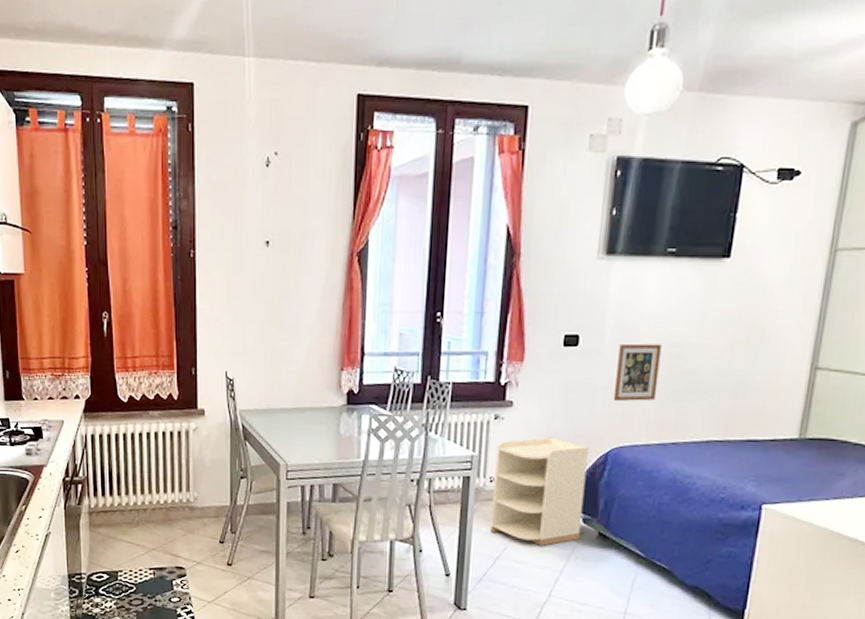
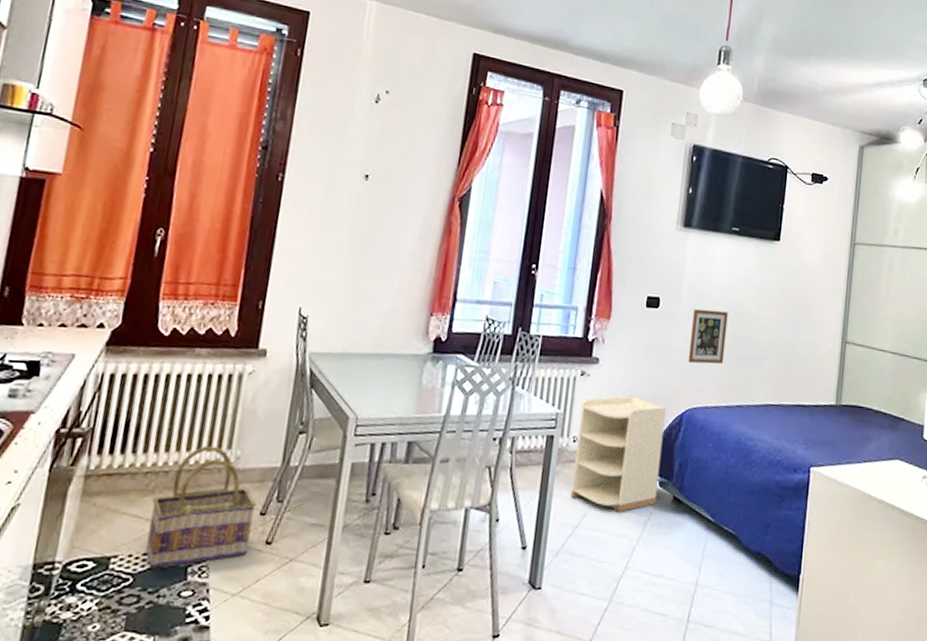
basket: none [138,489,216,581] -> present [146,446,257,569]

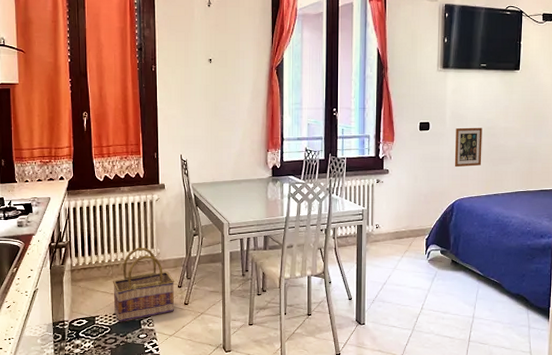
nightstand: present [571,395,666,512] -> none [379,194,441,272]

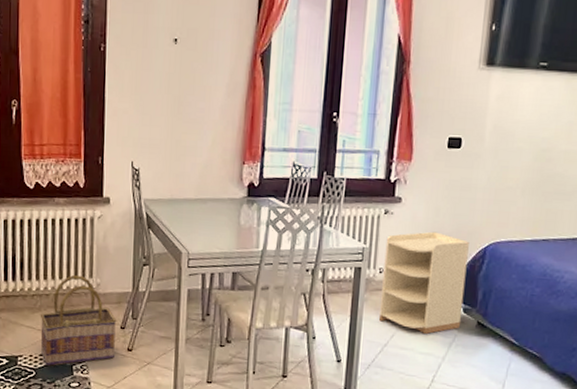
nightstand: none [379,194,441,272] -> present [379,231,469,334]
picture frame: present [454,127,482,168] -> none [491,147,535,201]

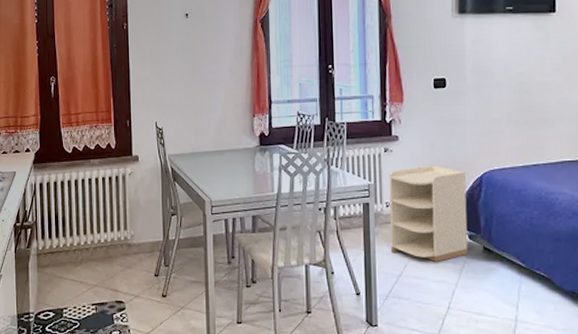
basket: present [40,275,117,366] -> none [81,229,151,316]

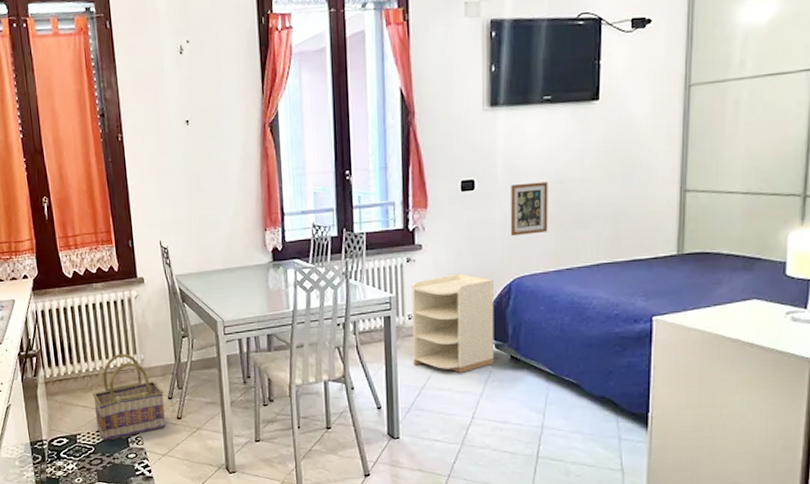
basket: none [81,229,151,316] -> present [92,354,166,441]
picture frame: none [479,83,515,132] -> present [510,181,548,237]

